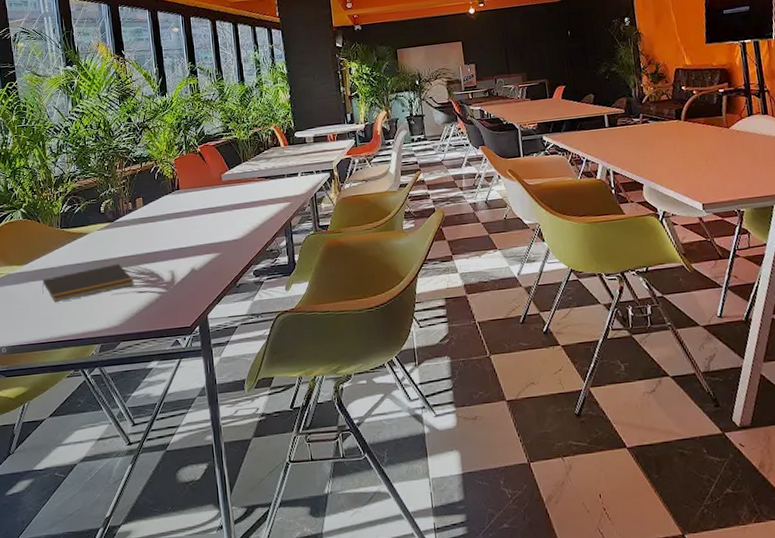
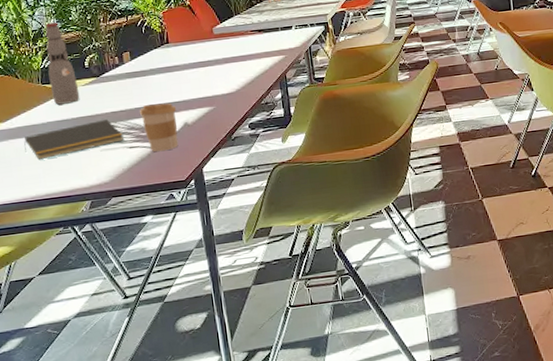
bottle: none [66,168,95,249] -> present [45,22,80,105]
coffee cup: none [150,248,185,298] -> present [140,103,179,152]

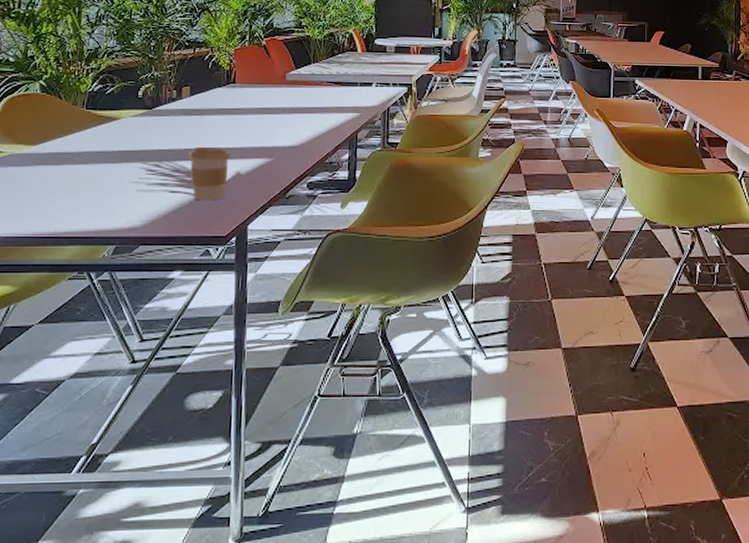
notepad: present [24,120,125,161] -> none [52,157,167,193]
bottle: present [45,22,80,105] -> none [95,43,127,134]

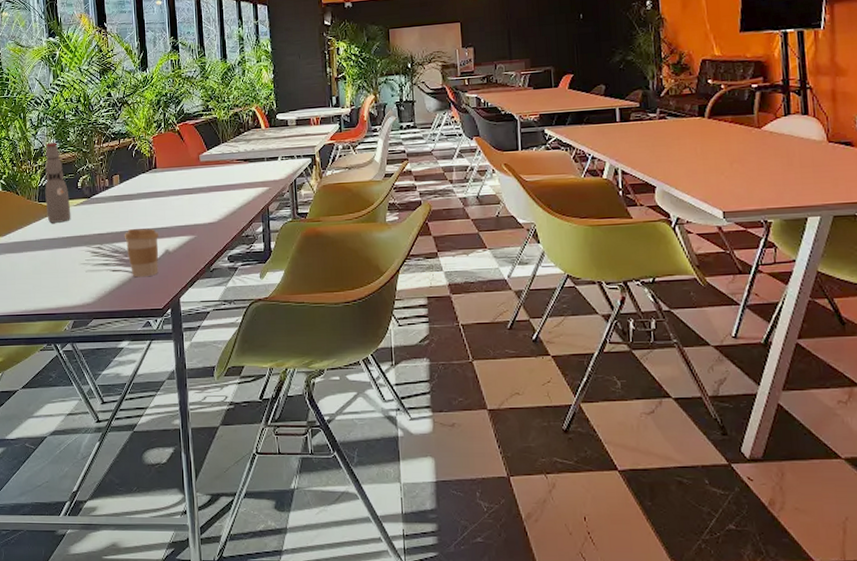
bottle: none [95,43,127,134] -> present [45,142,71,223]

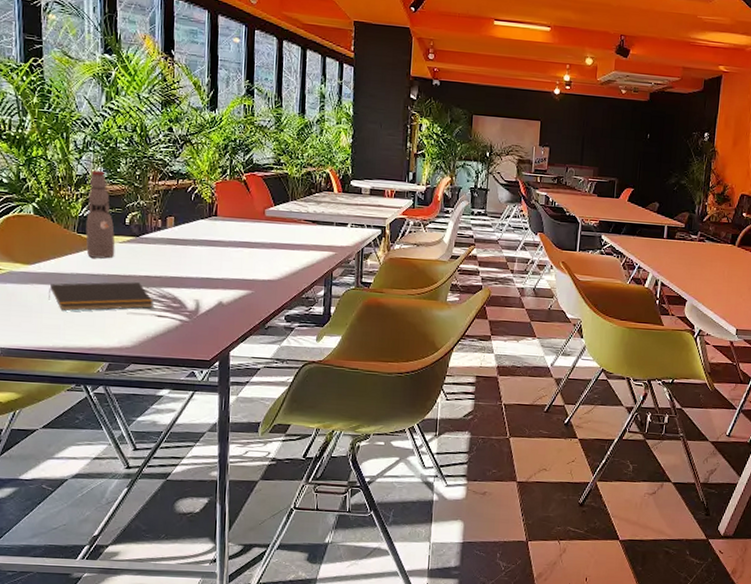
notepad: none [19,241,109,276] -> present [49,282,155,312]
coffee cup: present [125,228,159,278] -> none [175,275,214,327]

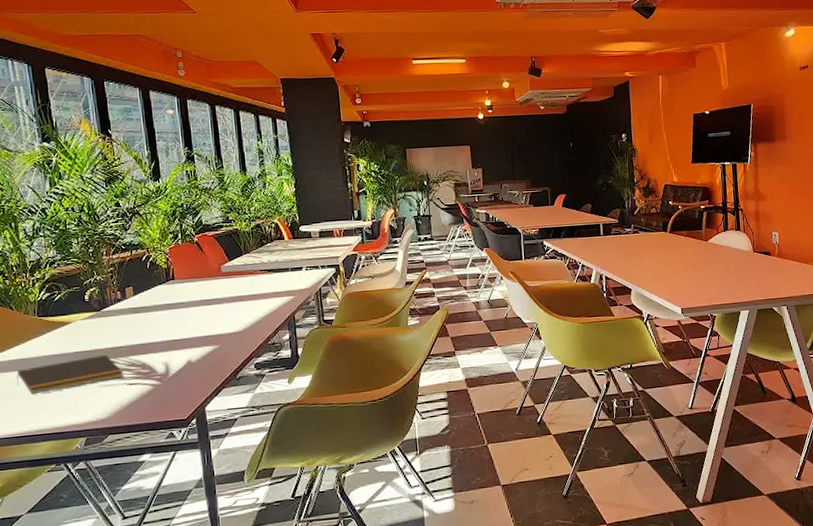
bottle: present [85,170,115,259] -> none [44,253,79,339]

